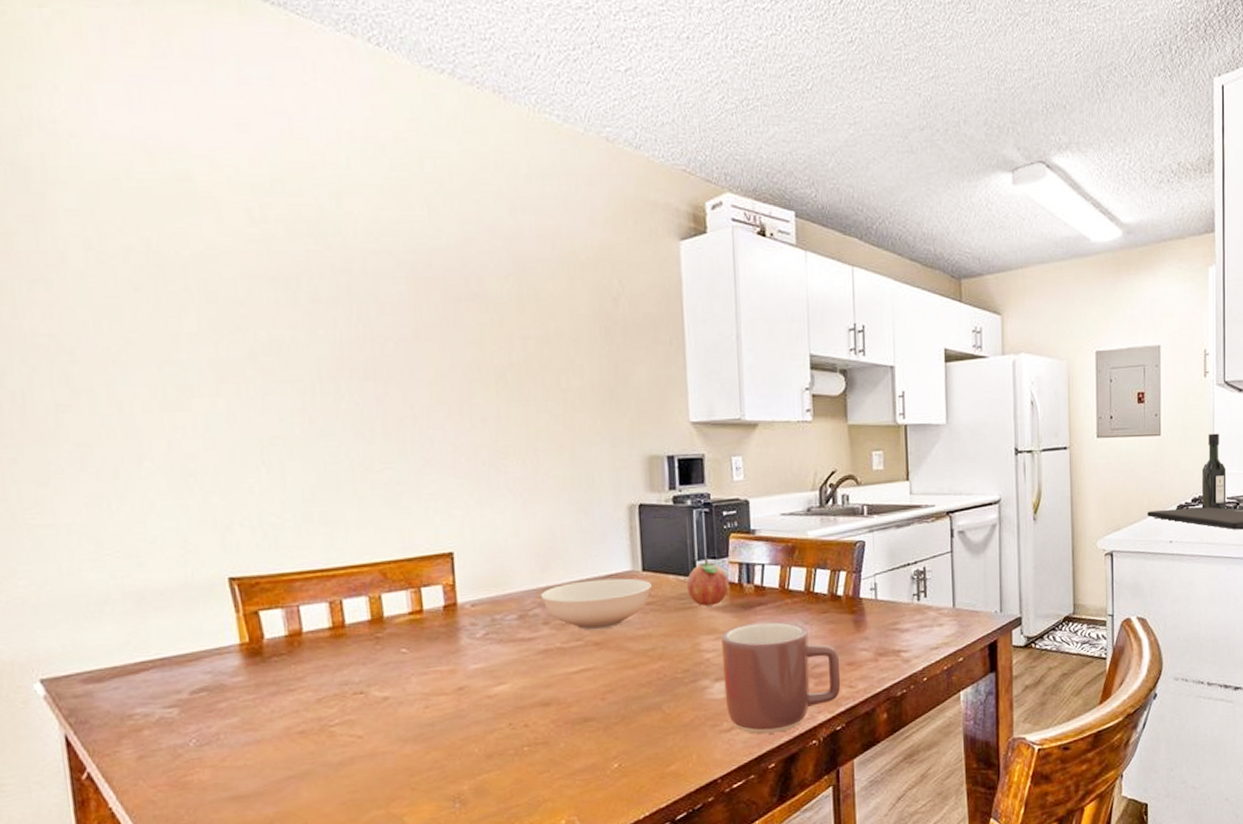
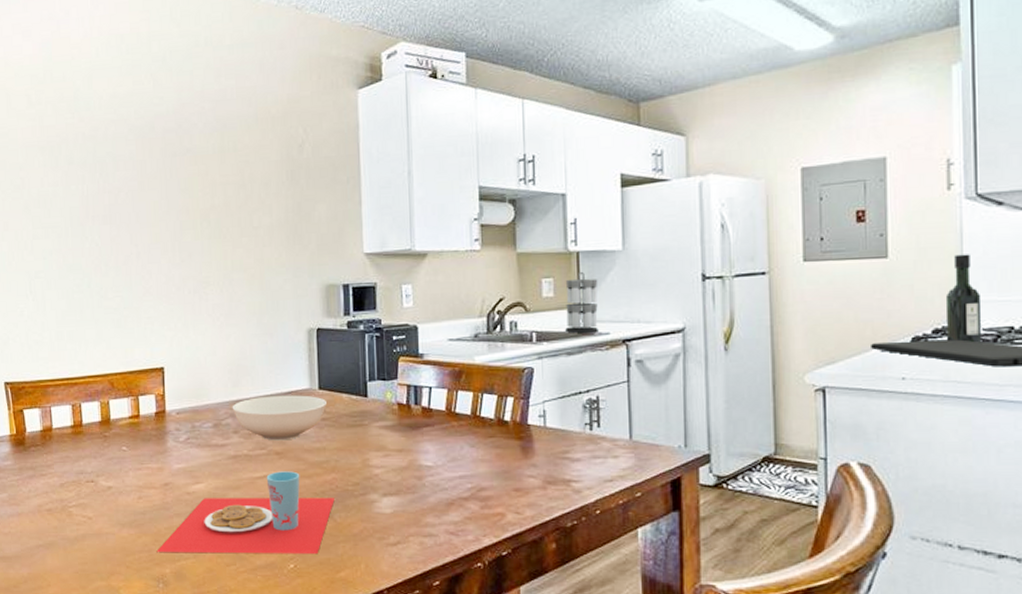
place setting: none [450,662,662,767] -> present [156,471,335,555]
fruit: present [687,558,729,606] -> none [359,379,398,424]
mug: present [721,621,841,735] -> none [390,442,507,552]
spice rack: none [894,444,925,506] -> present [565,271,598,333]

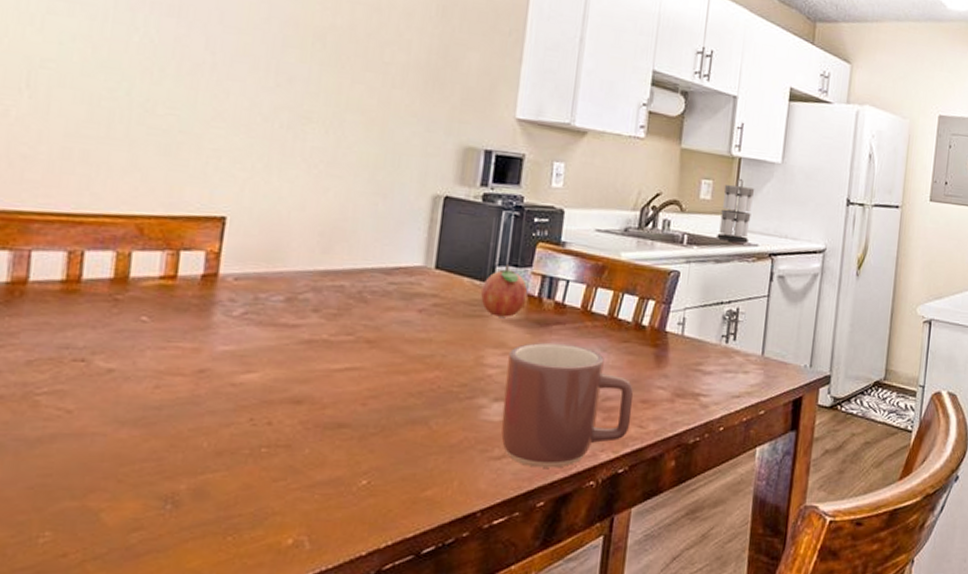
place setting: present [156,471,335,555] -> none [170,363,434,469]
bowl: present [232,395,326,441] -> none [315,269,442,326]
fruit: none [359,379,398,424] -> present [481,265,528,317]
mug: none [390,442,507,552] -> present [500,342,634,468]

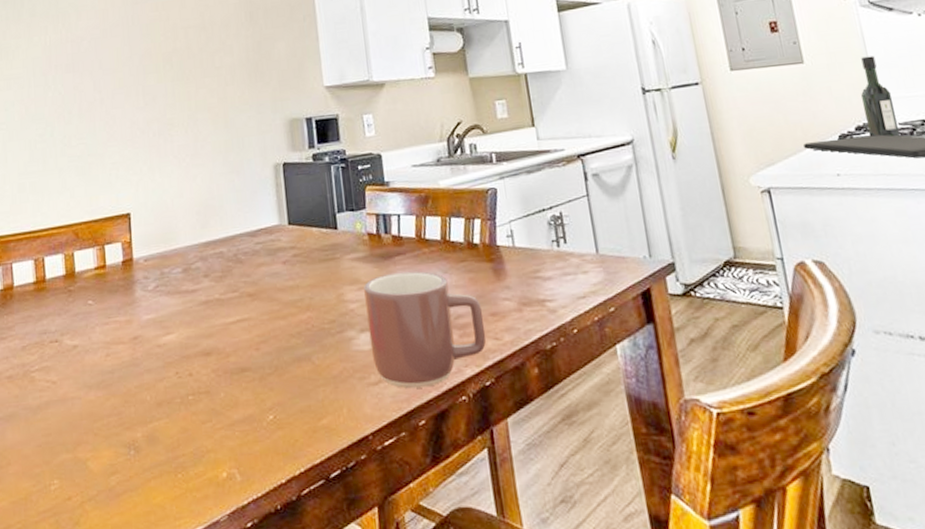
fruit: present [481,265,528,317] -> none [329,210,368,257]
spice rack: present [717,178,755,242] -> none [517,91,554,152]

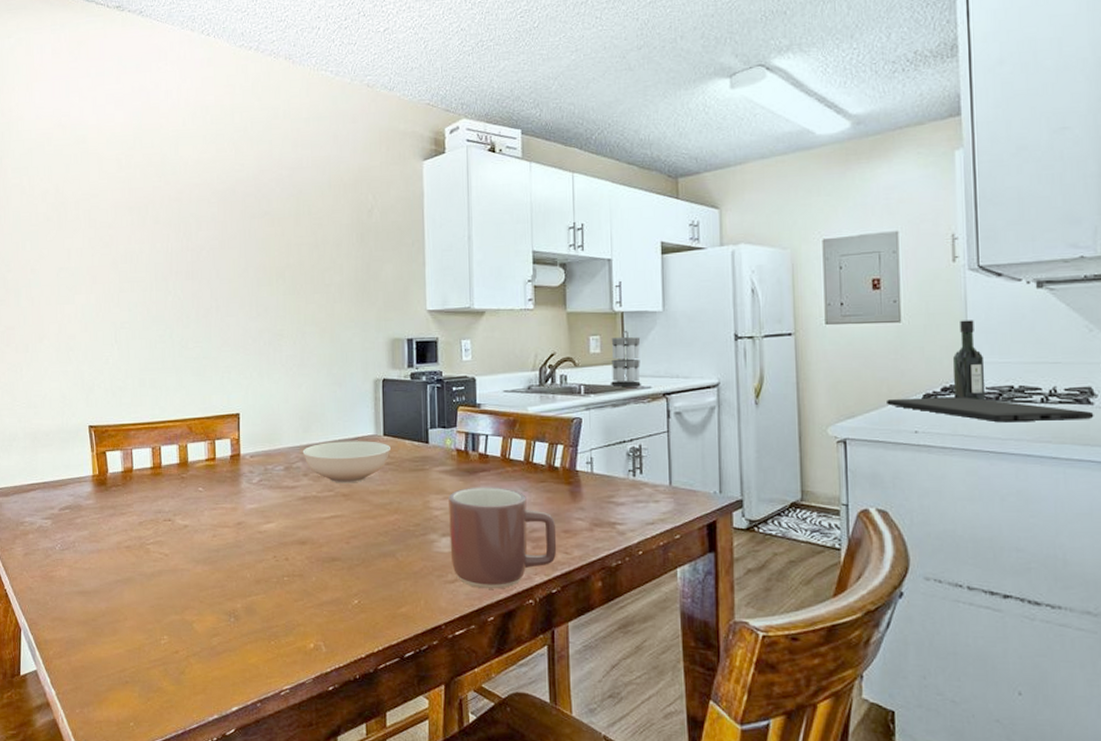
bowl: none [201,232,297,282] -> present [302,441,390,483]
spice rack: none [517,91,554,152] -> present [611,330,641,386]

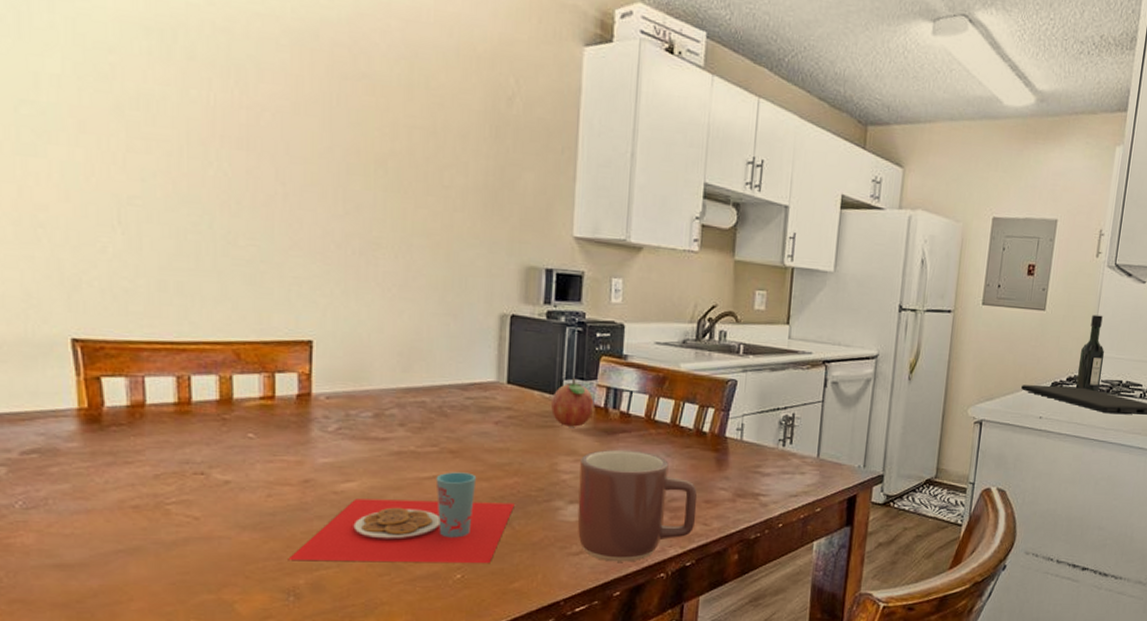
place setting: none [229,512,397,591] -> present [288,472,515,564]
bowl: present [302,441,390,483] -> none [399,386,515,438]
fruit: none [420,427,456,469] -> present [551,378,595,427]
spice rack: present [611,330,641,386] -> none [772,287,808,351]

